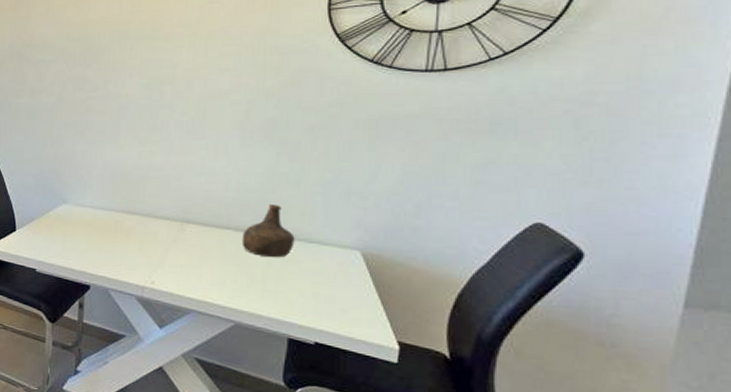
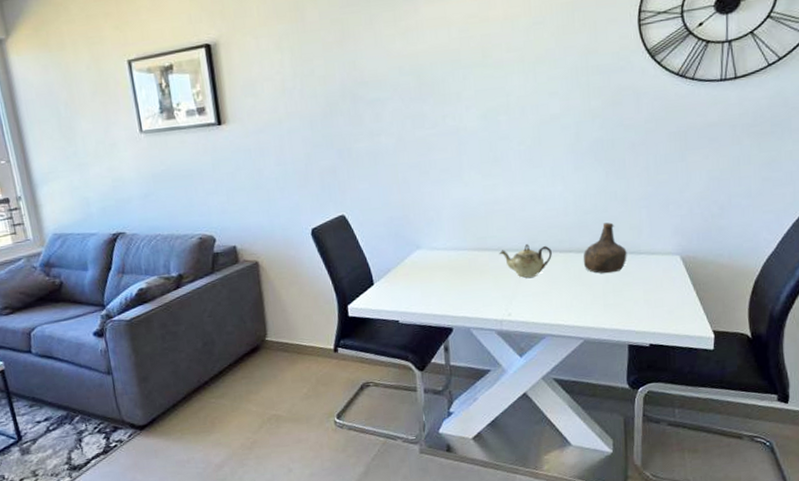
teapot: none [147,213,207,248] -> present [498,243,552,278]

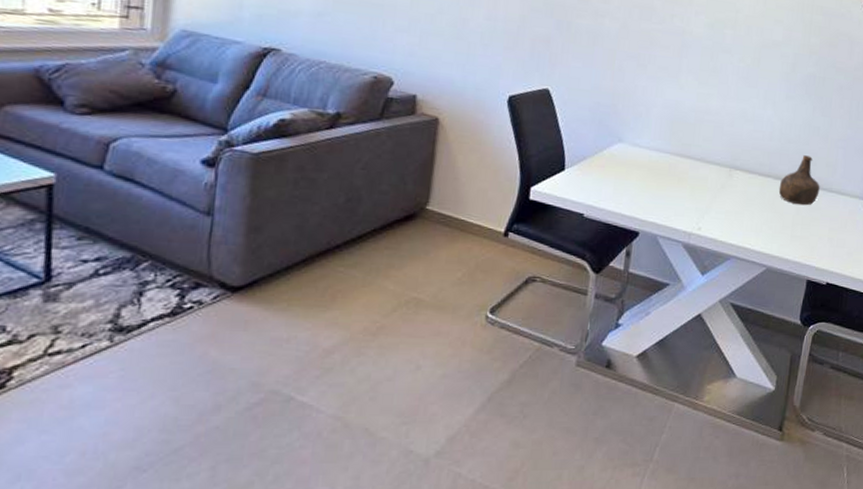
teapot: present [498,243,552,278] -> none [700,159,751,195]

